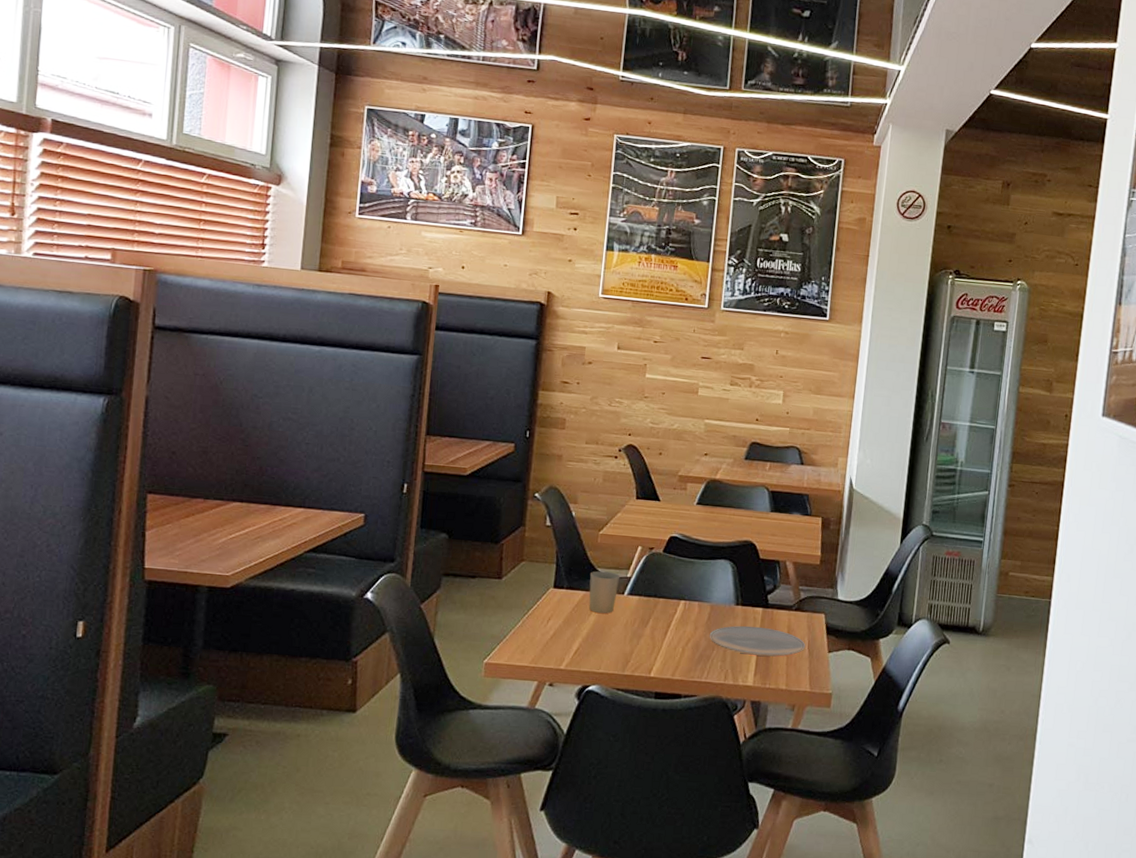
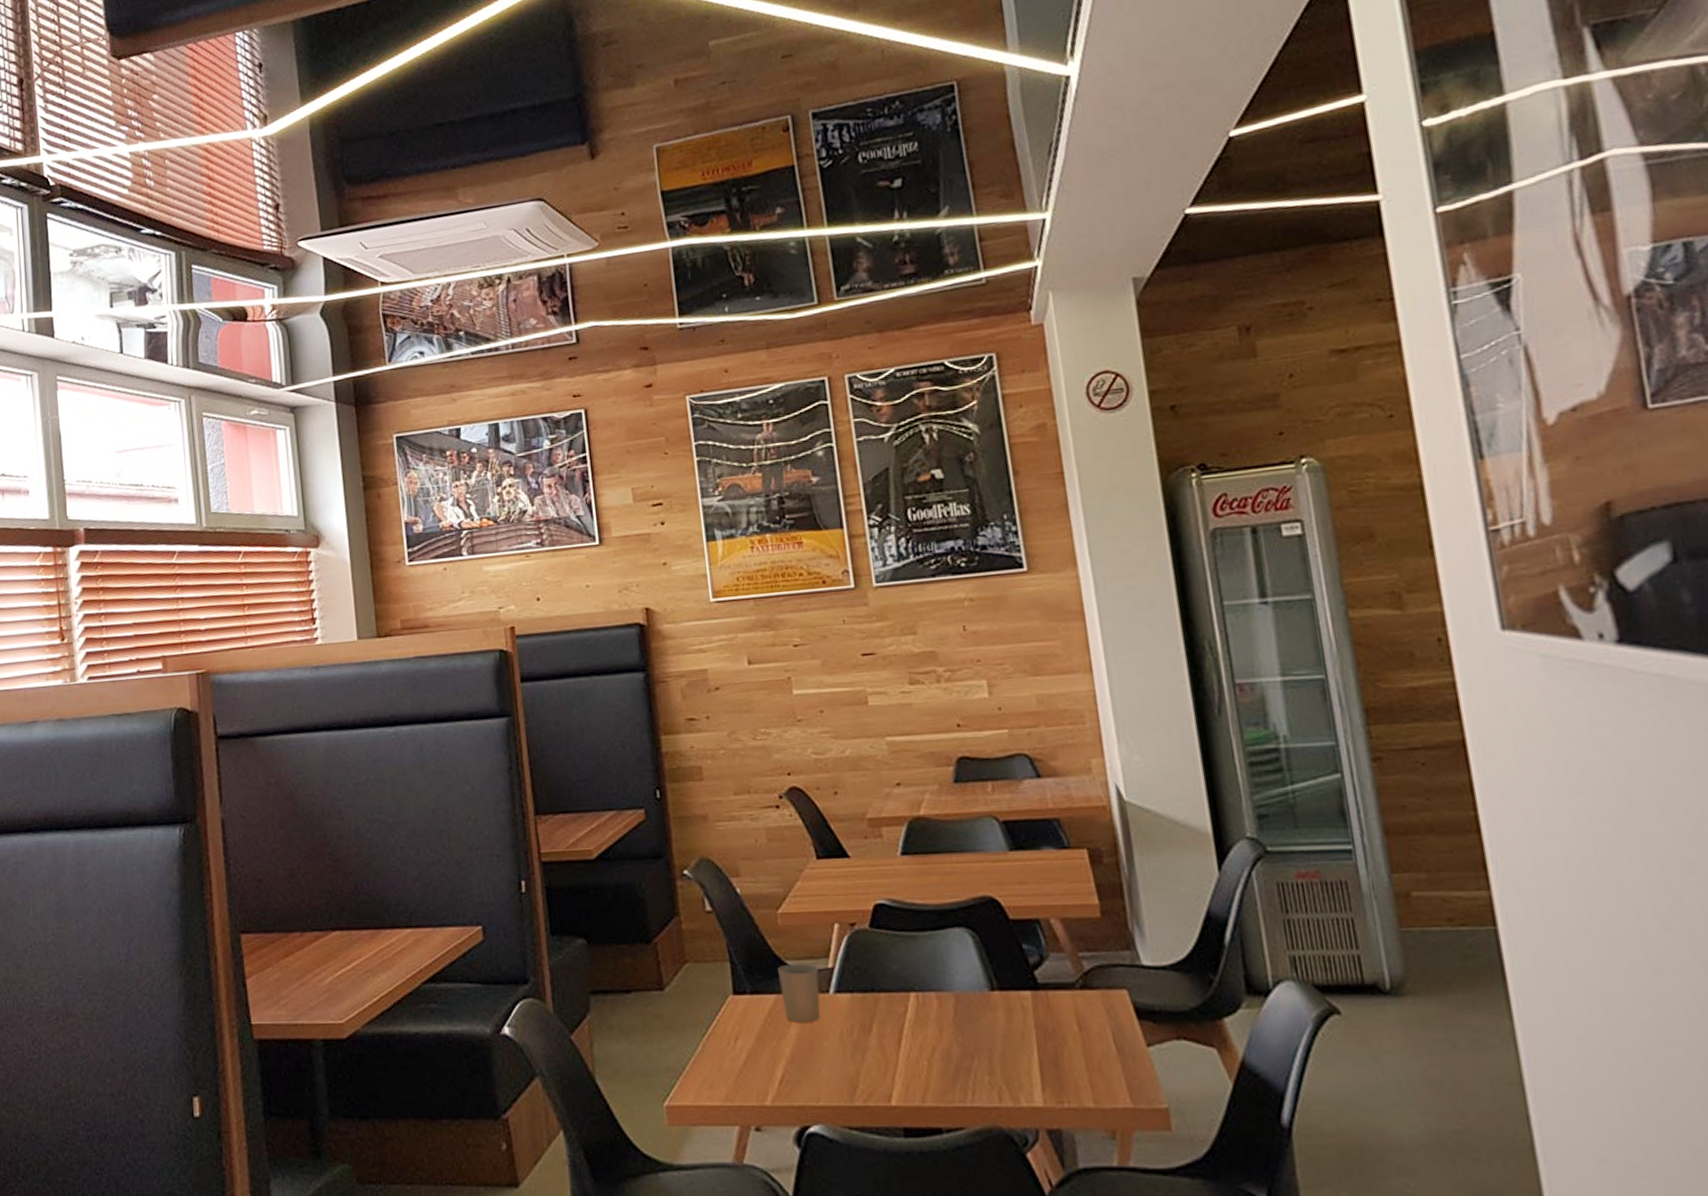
plate: present [709,625,806,657] -> none [962,1018,1110,1061]

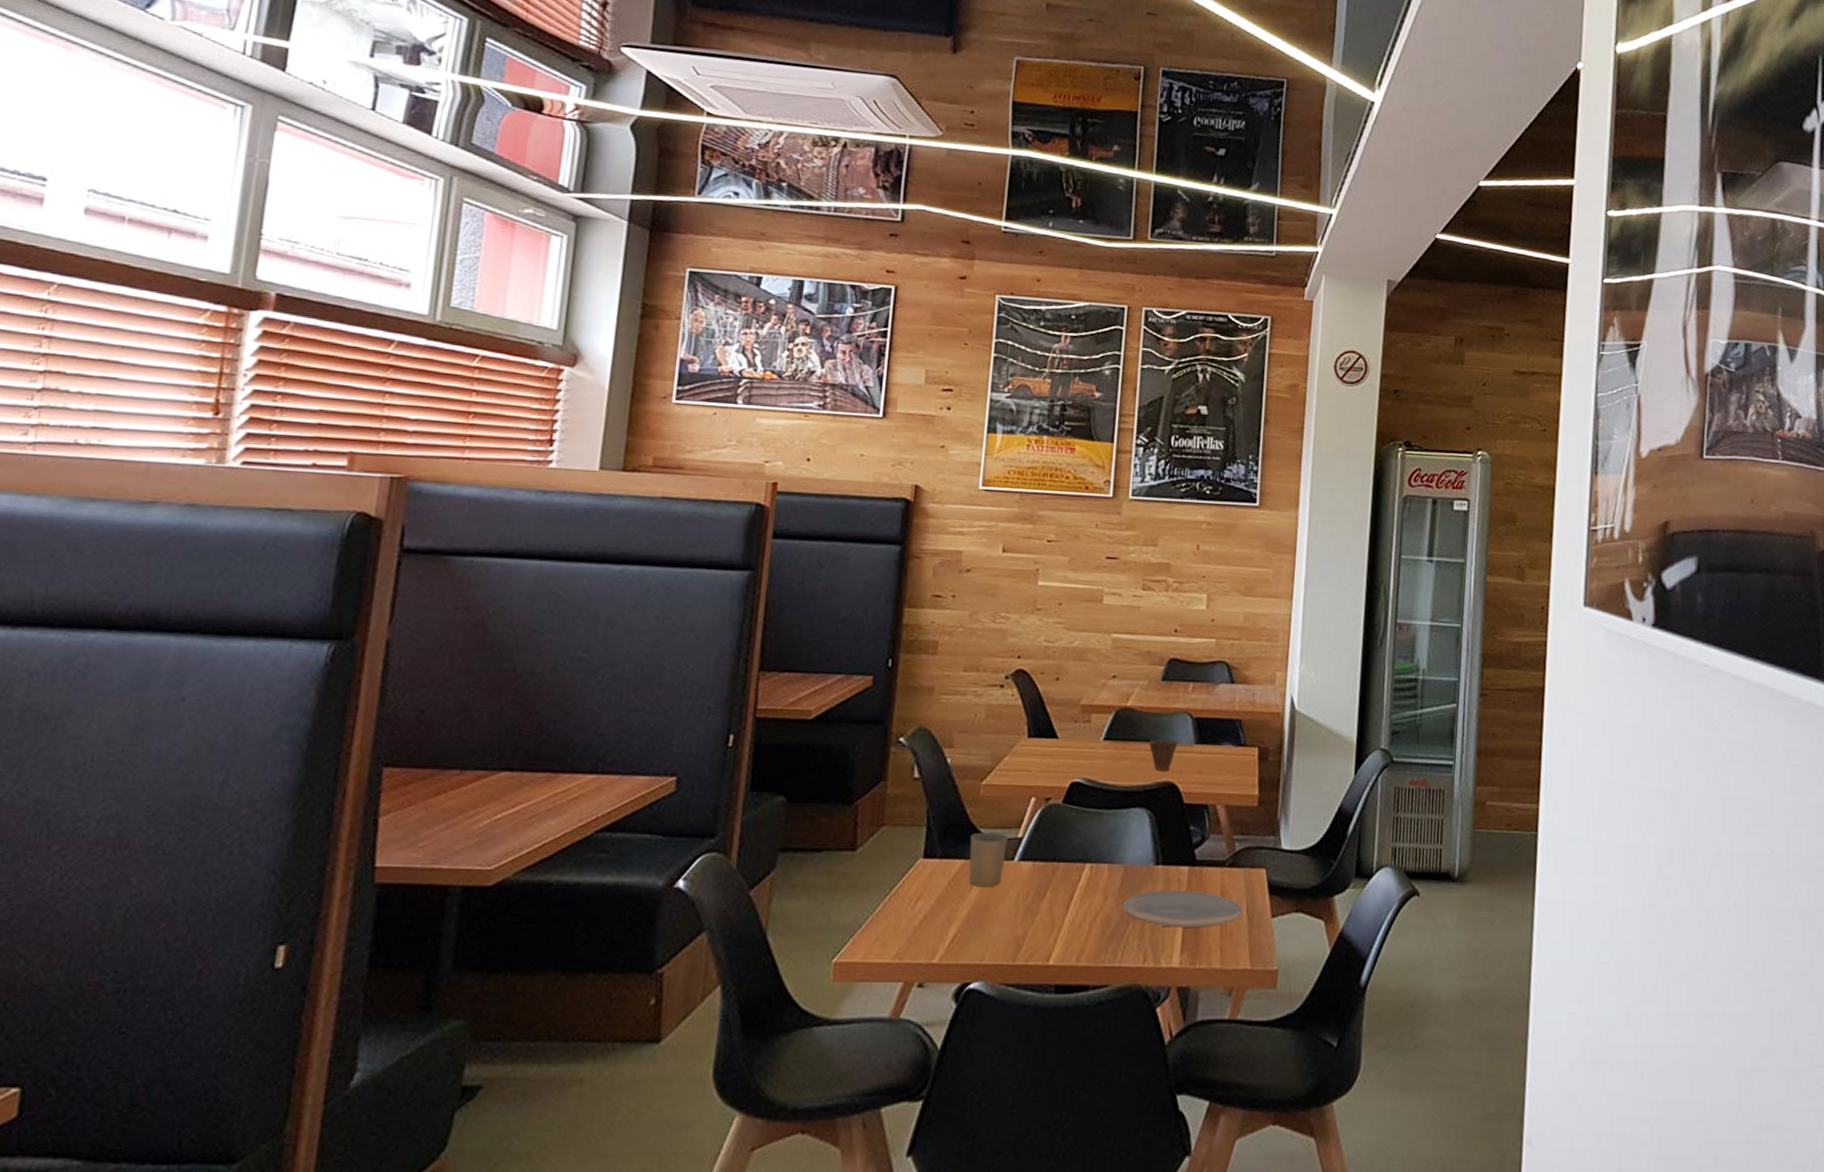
cup: none [953,848,989,886] -> present [1149,739,1178,772]
plate: none [962,1018,1110,1061] -> present [1122,890,1244,928]

